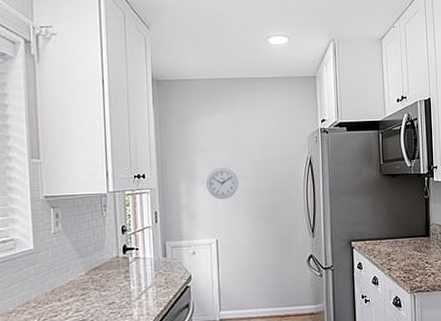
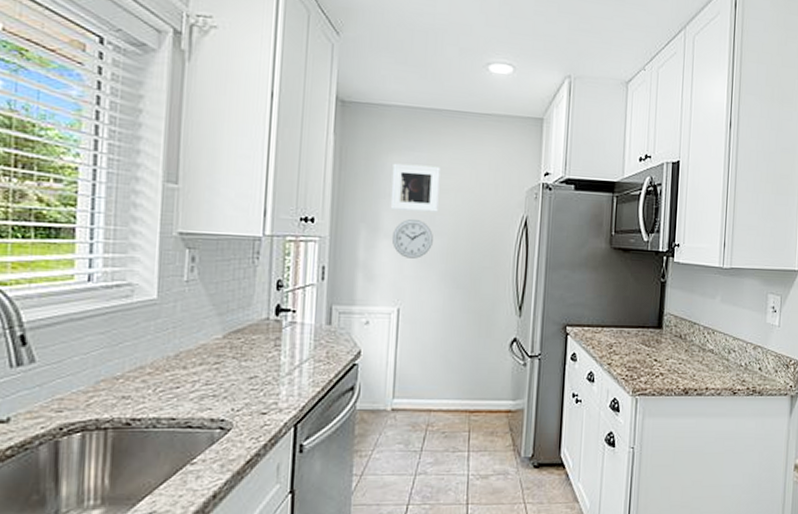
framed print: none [201,124,240,162] -> present [390,163,441,212]

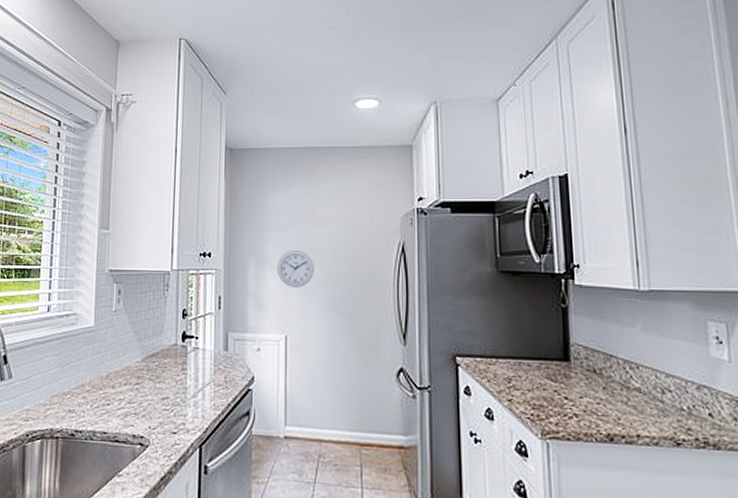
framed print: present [390,163,441,212] -> none [274,199,317,243]

